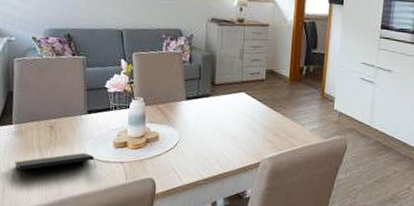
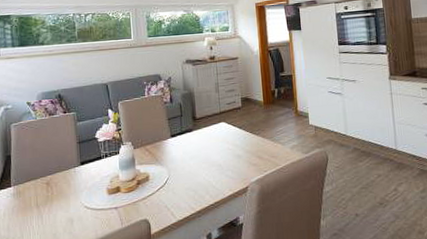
notepad: present [15,153,96,171] -> none [14,204,92,232]

